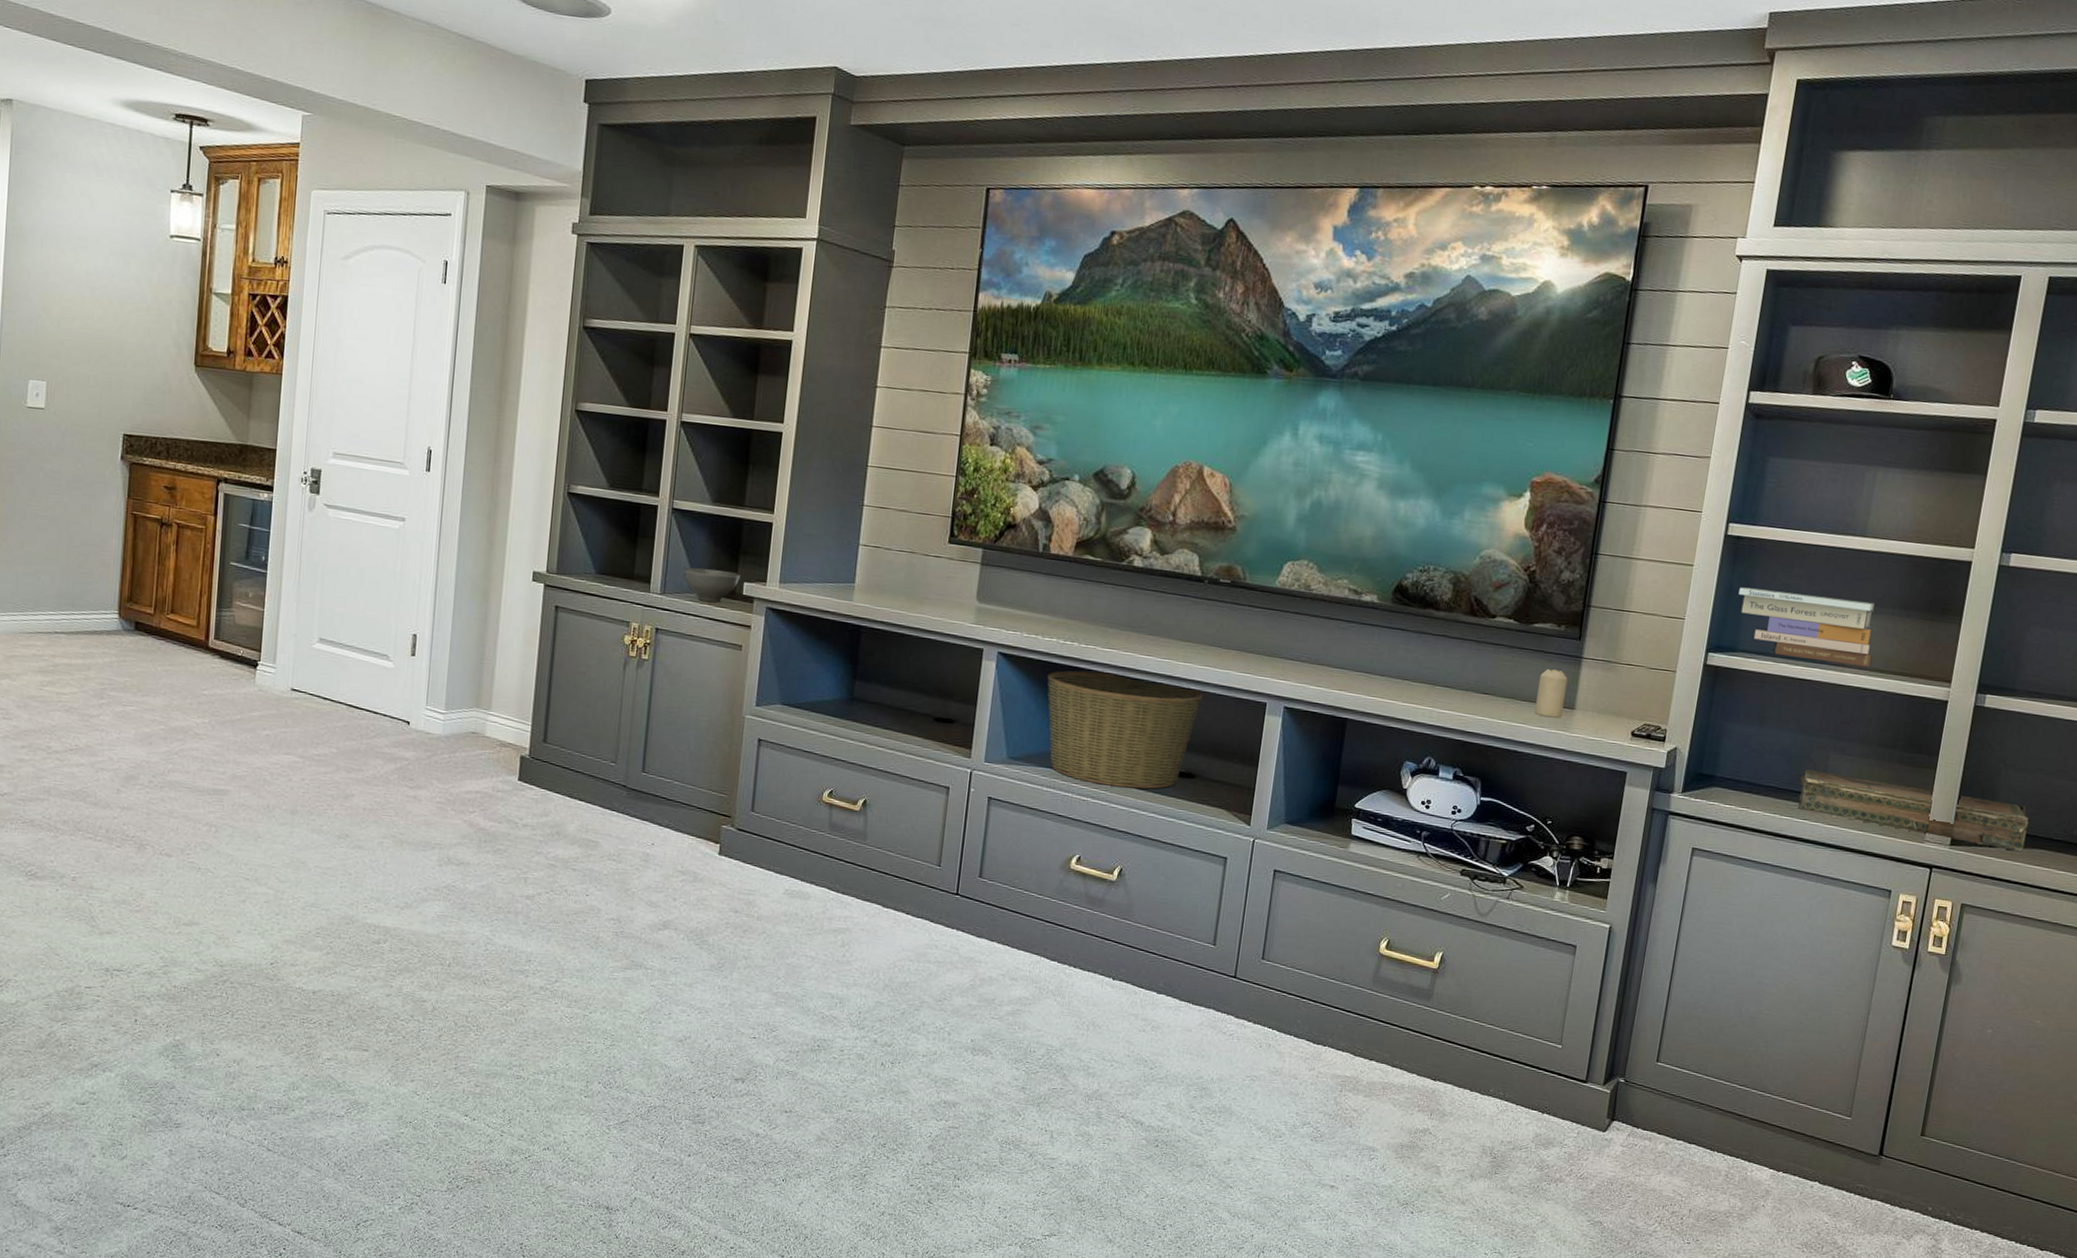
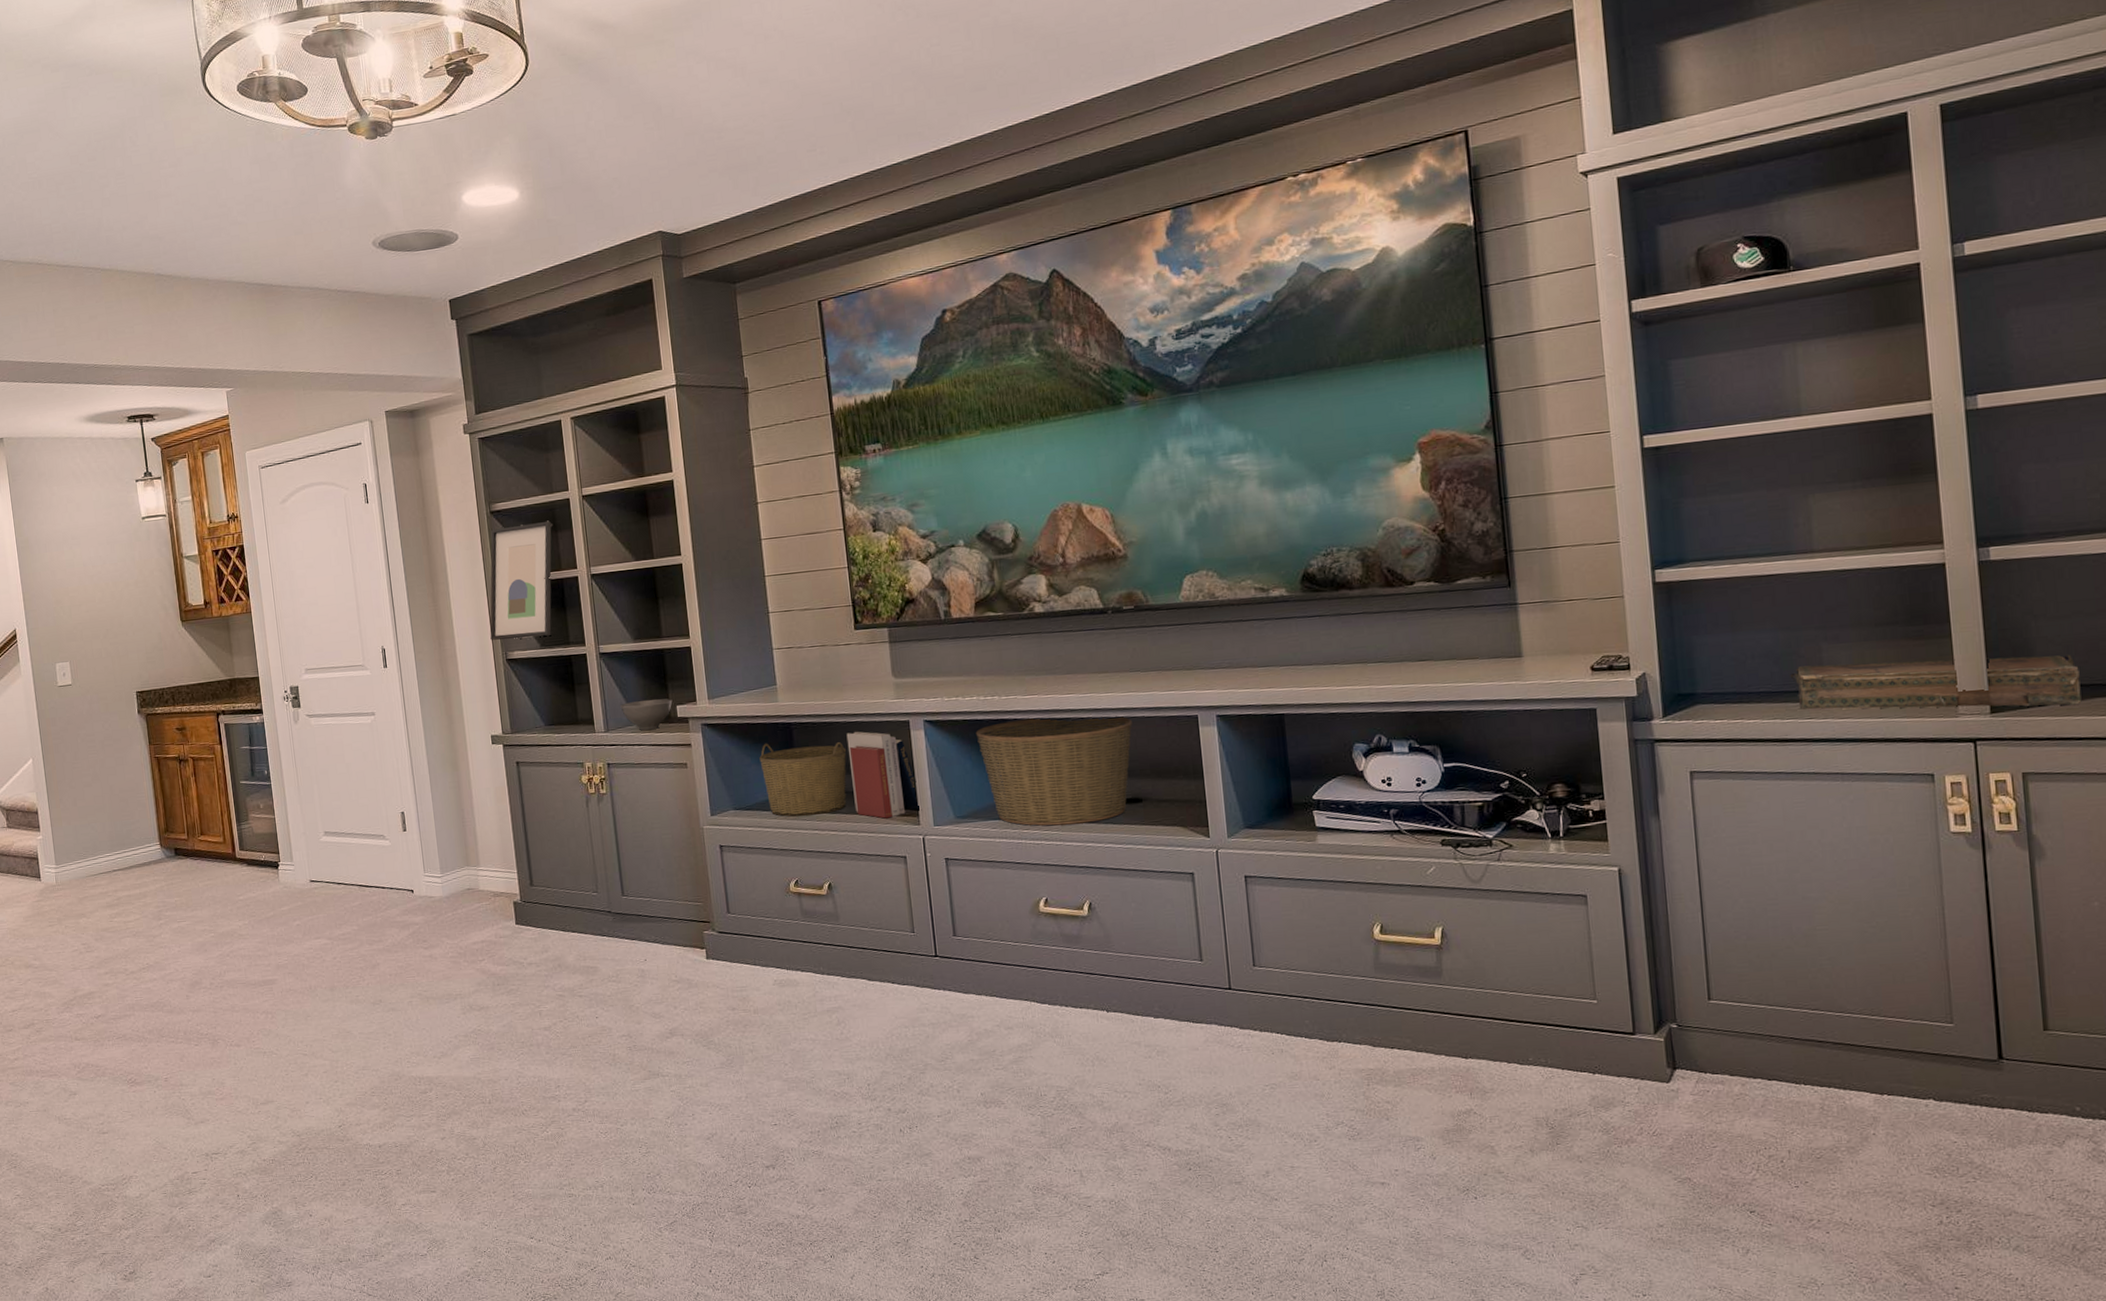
picture frame: none [554,346,650,477] -> present [490,520,552,640]
basket: none [819,641,913,728] -> present [759,742,847,817]
books: none [908,648,977,746] -> present [846,731,922,820]
candle: present [1535,668,1568,718] -> none [1476,621,1511,671]
books: present [1738,586,1875,667] -> none [1672,480,1845,557]

